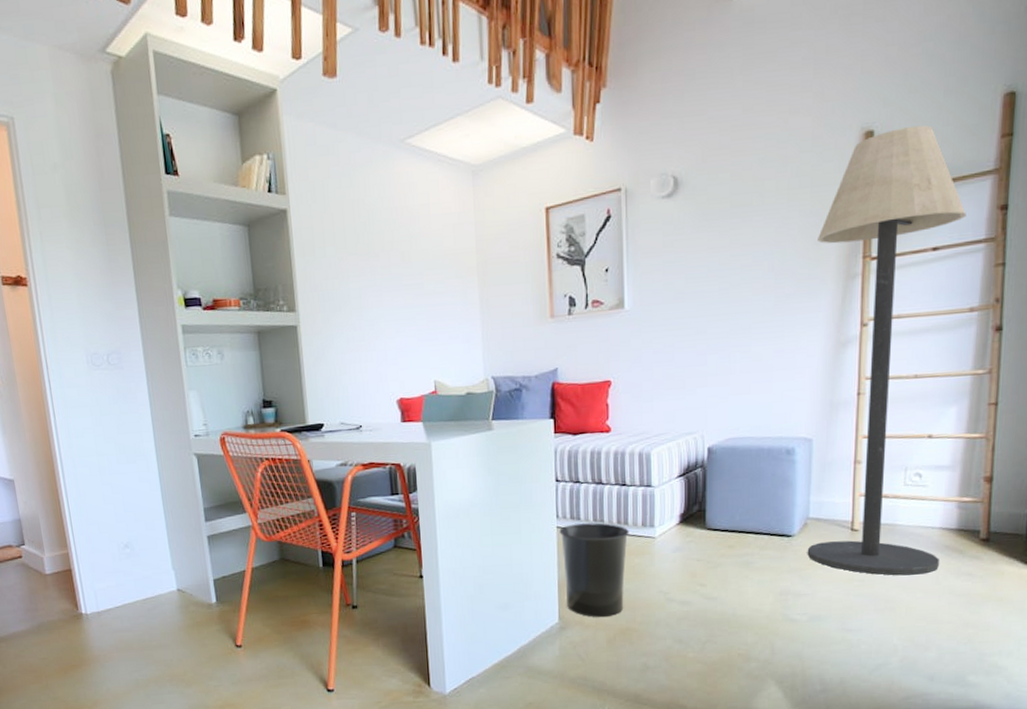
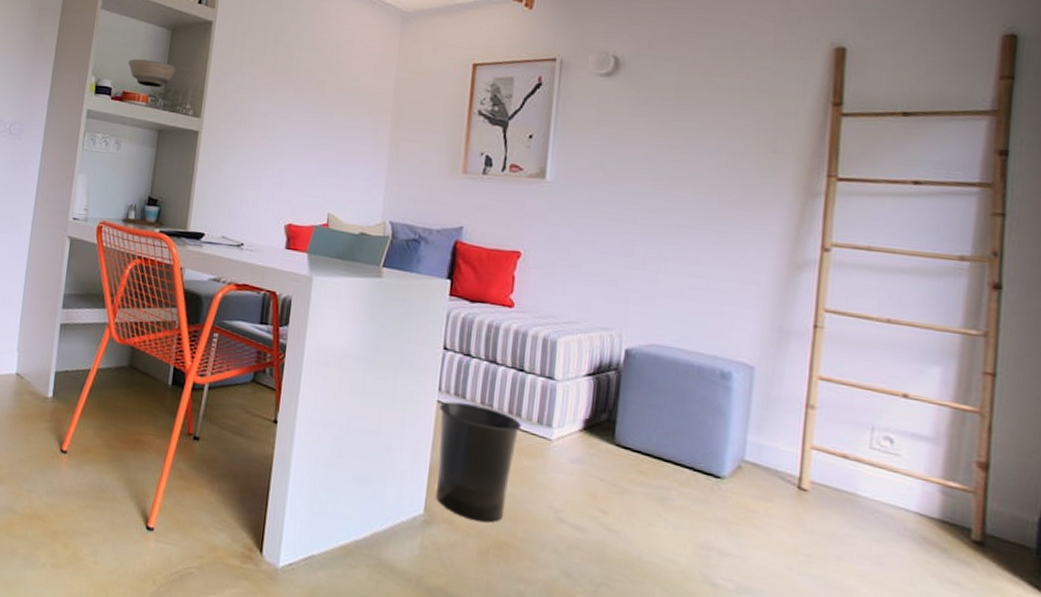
ceramic bowl: none [210,261,263,290] -> present [127,59,178,88]
floor lamp: present [807,125,966,576] -> none [739,50,956,568]

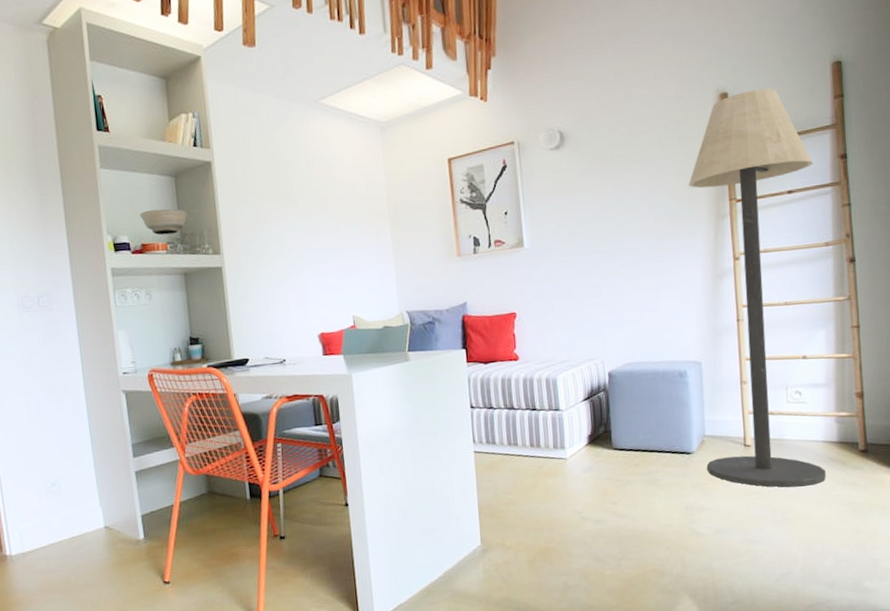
waste bin: present [436,401,521,522] -> none [477,446,542,538]
floor lamp: none [739,50,956,568] -> present [689,88,826,488]

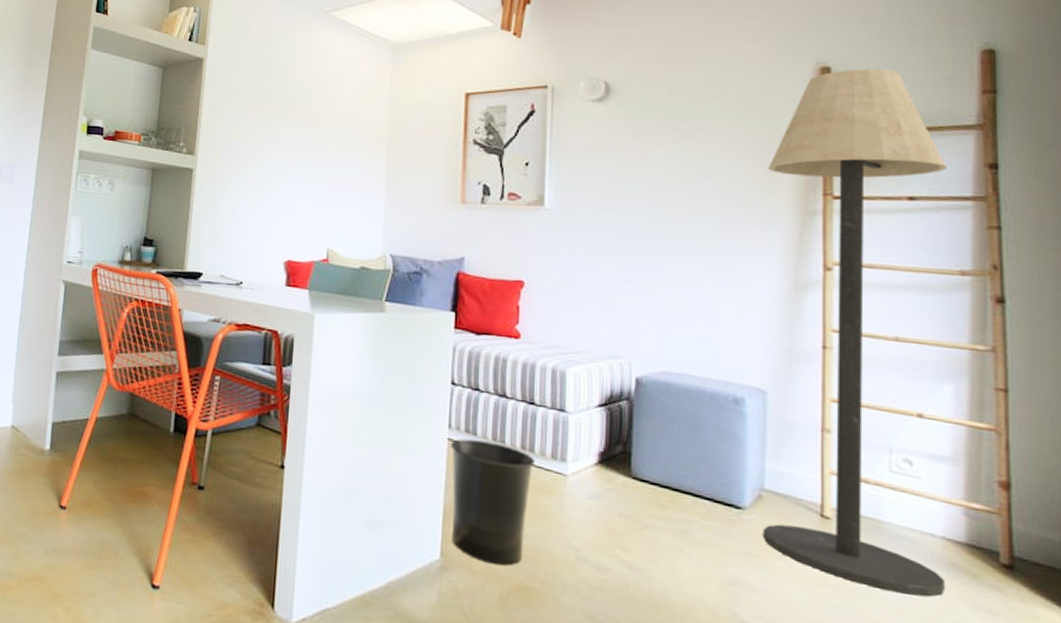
ceramic bowl: present [139,208,189,235] -> none [118,98,171,126]
waste bin: none [477,446,542,538] -> present [450,438,535,565]

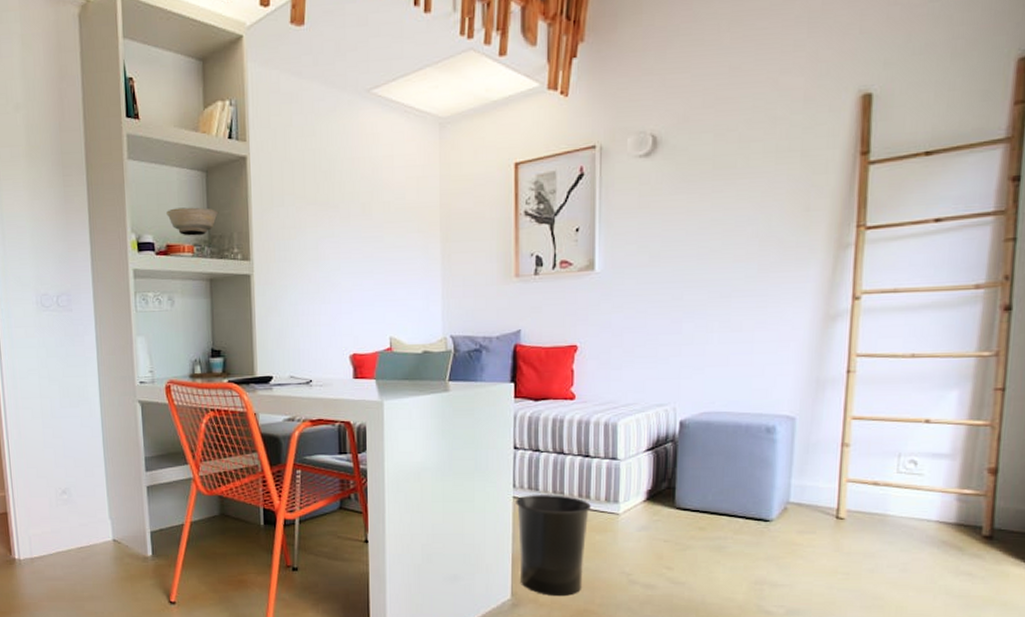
ceramic bowl: none [118,98,171,126] -> present [165,207,219,236]
floor lamp: present [762,68,947,597] -> none [786,89,973,571]

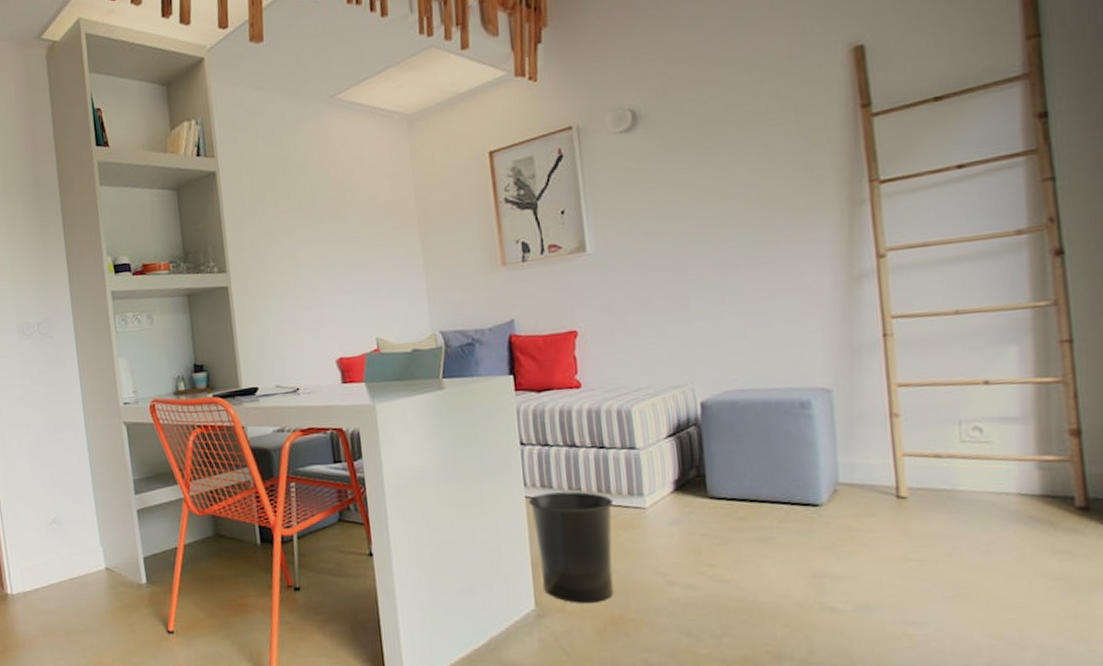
ceramic bowl: present [165,207,219,236] -> none [139,225,193,254]

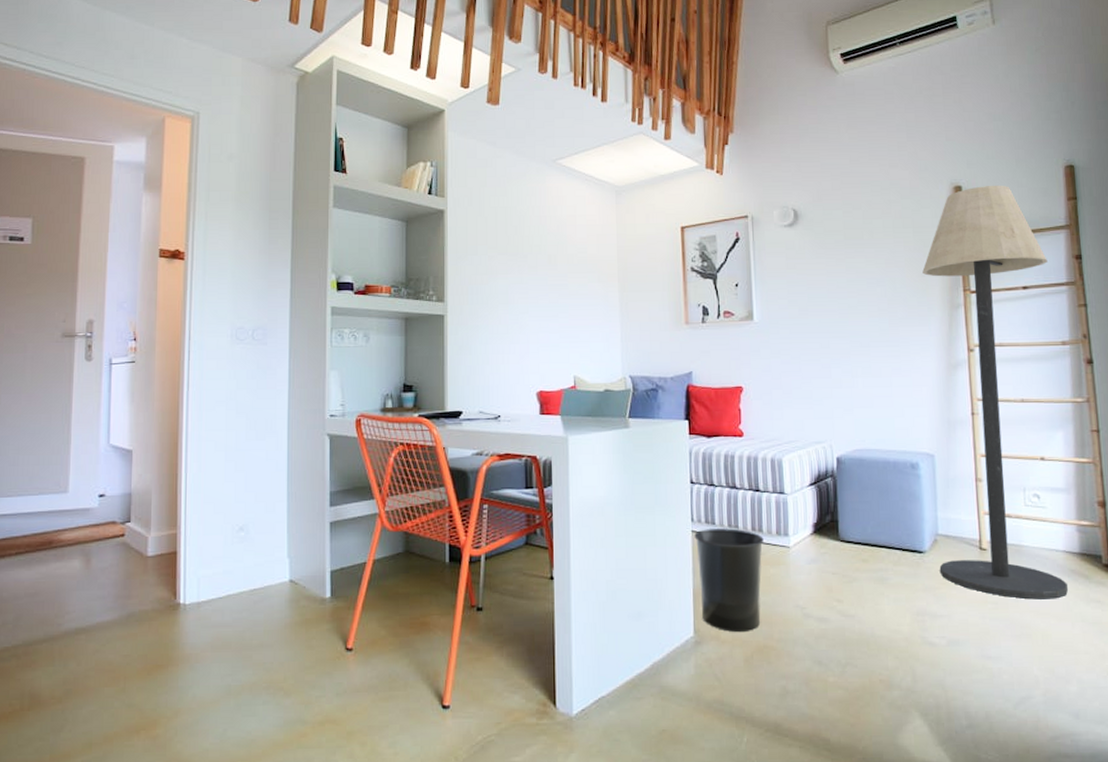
floor lamp: none [810,34,1023,554] -> present [922,185,1068,600]

